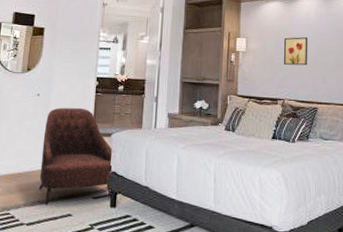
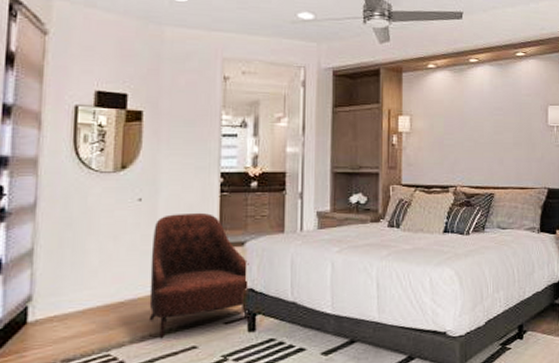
wall art: present [283,37,308,66] -> none [454,112,482,146]

